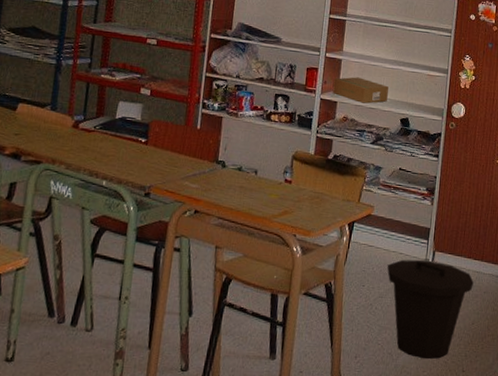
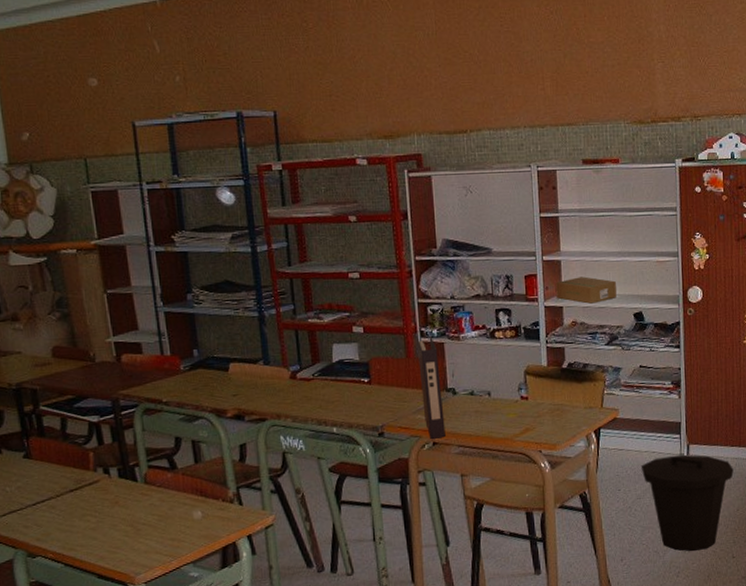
binder: none [191,107,216,208] -> present [416,335,446,439]

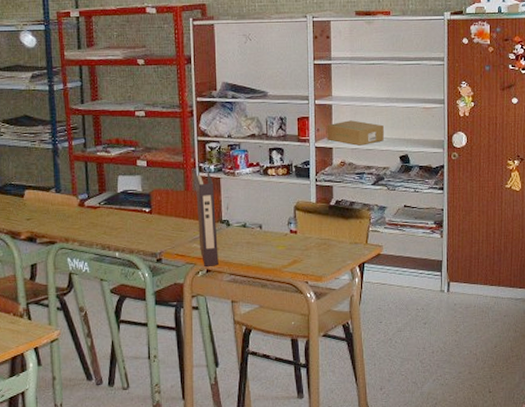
trash can: present [640,454,734,551] -> none [402,291,492,384]

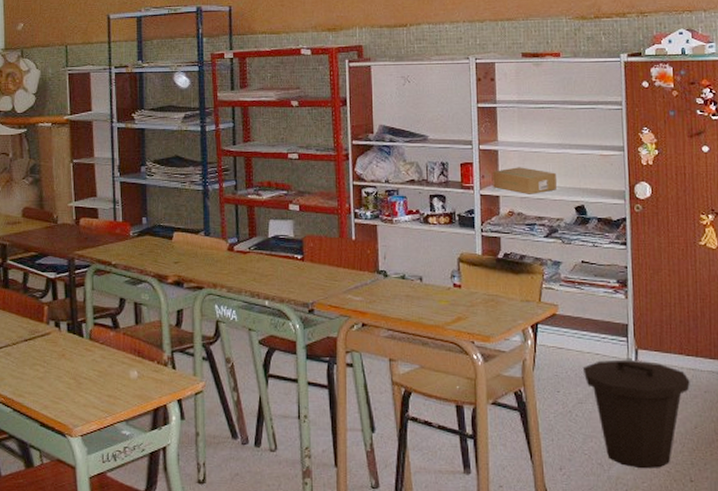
binder: present [194,171,219,266] -> none [349,217,375,320]
trash can: none [402,291,492,384] -> present [582,359,690,468]

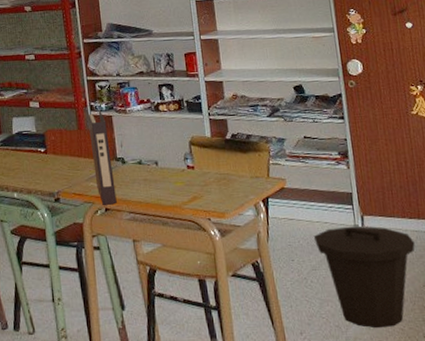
binder: none [349,217,375,320] -> present [86,109,117,205]
box: present [493,167,557,194] -> none [215,53,275,78]

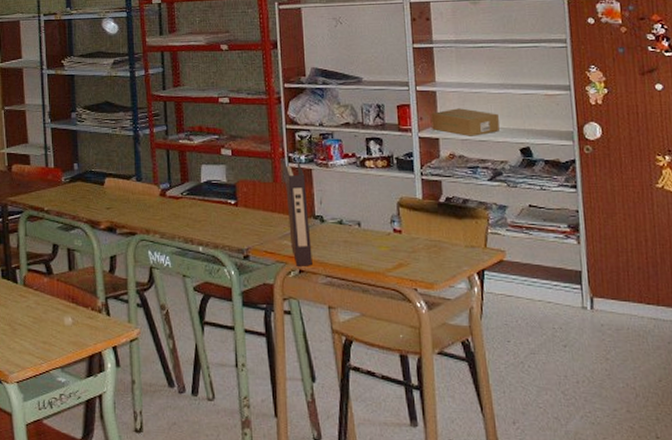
box: none [215,53,275,78] -> present [431,108,500,136]
trash can: present [313,226,415,328] -> none [533,308,652,424]

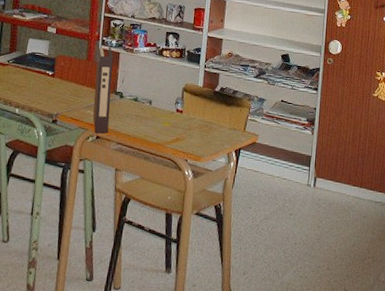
box: present [431,108,500,136] -> none [219,16,270,41]

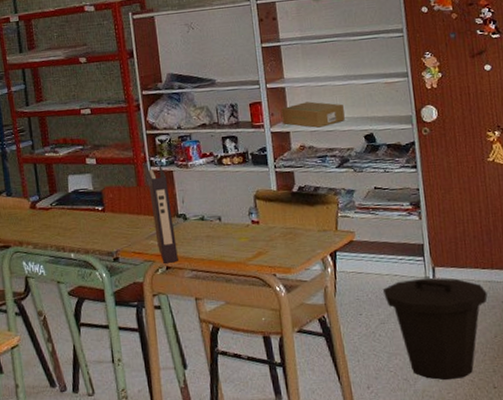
box: none [219,16,270,41] -> present [281,101,345,128]
trash can: none [271,184,353,278] -> present [382,277,488,380]

